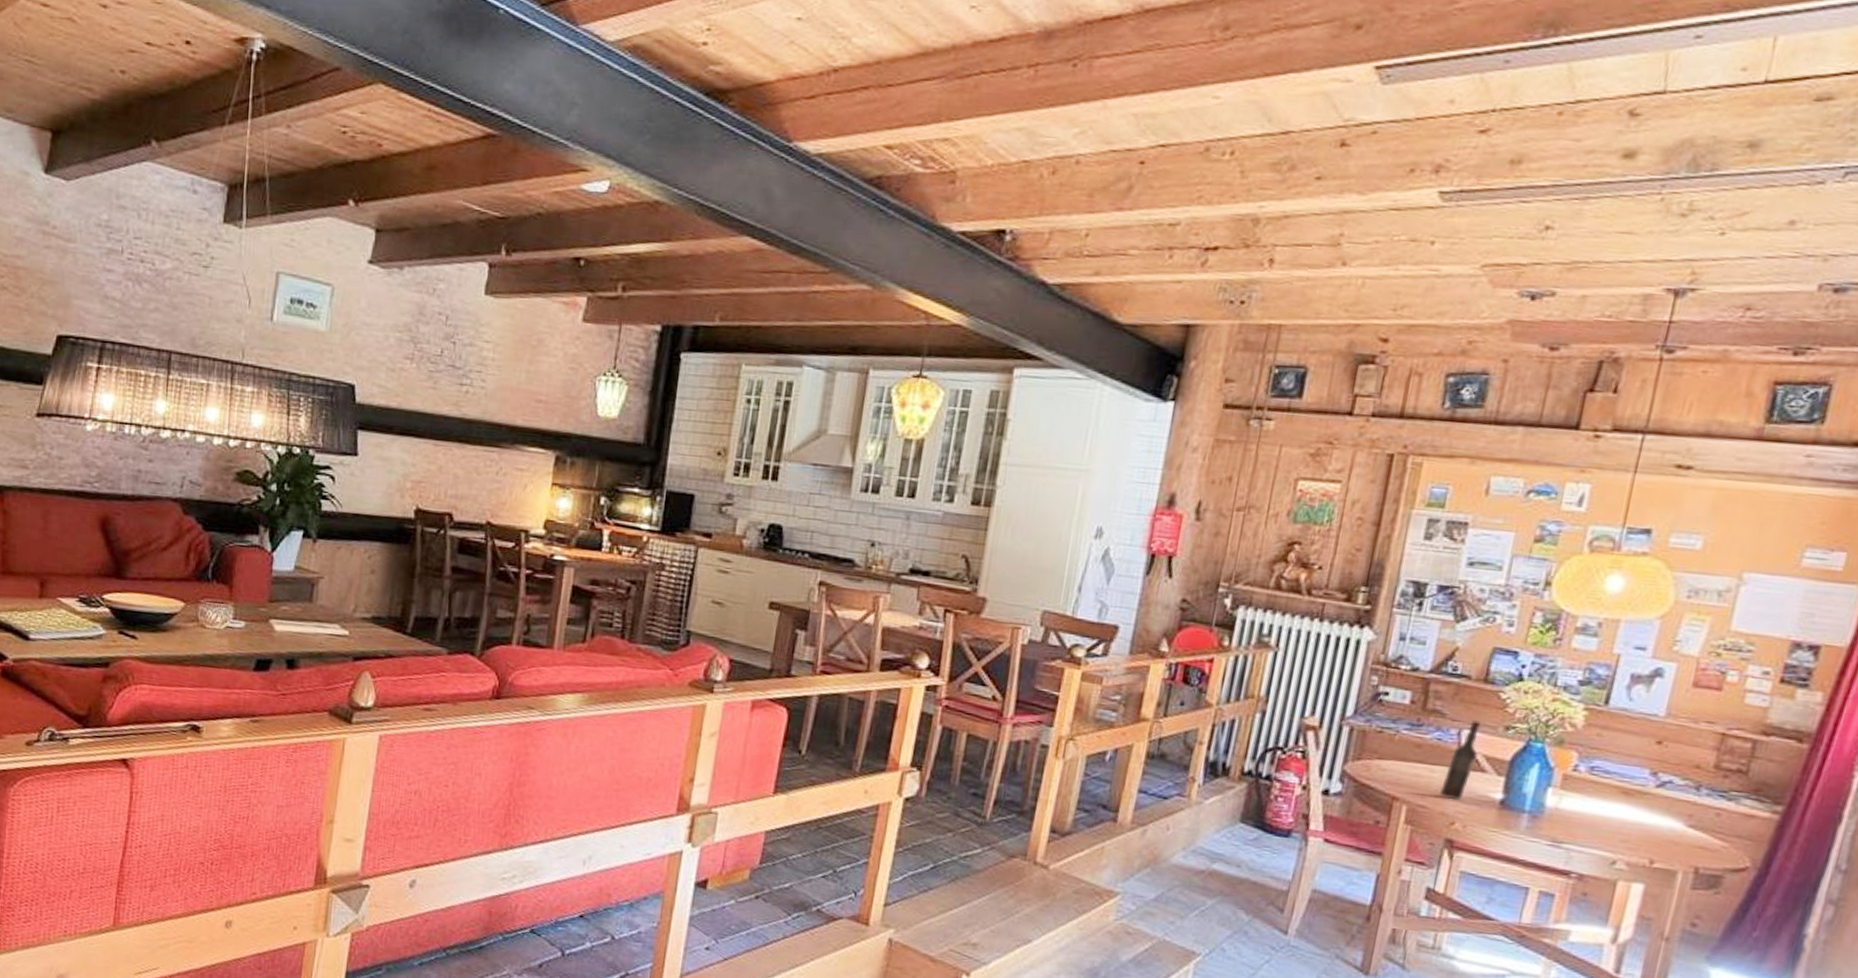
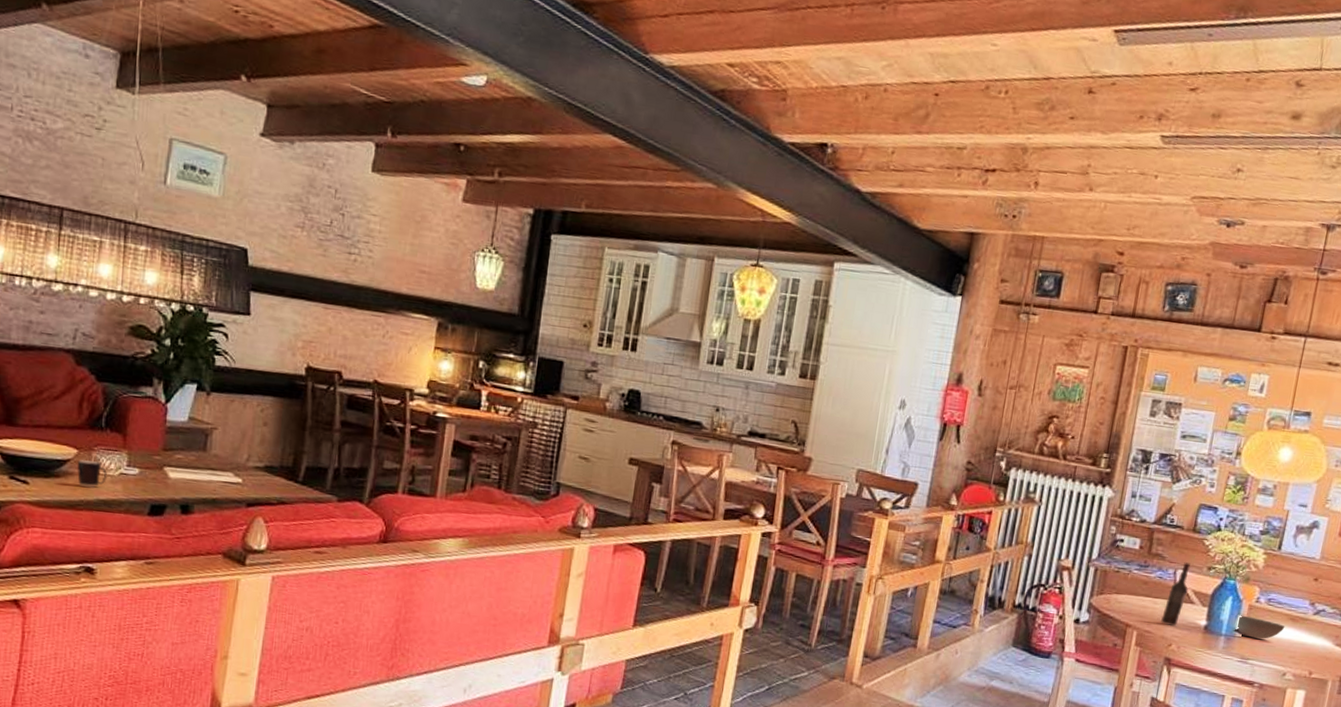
mug: none [184,613,213,642] -> present [77,460,107,488]
bowl: none [1540,787,1615,818] -> present [1232,615,1285,639]

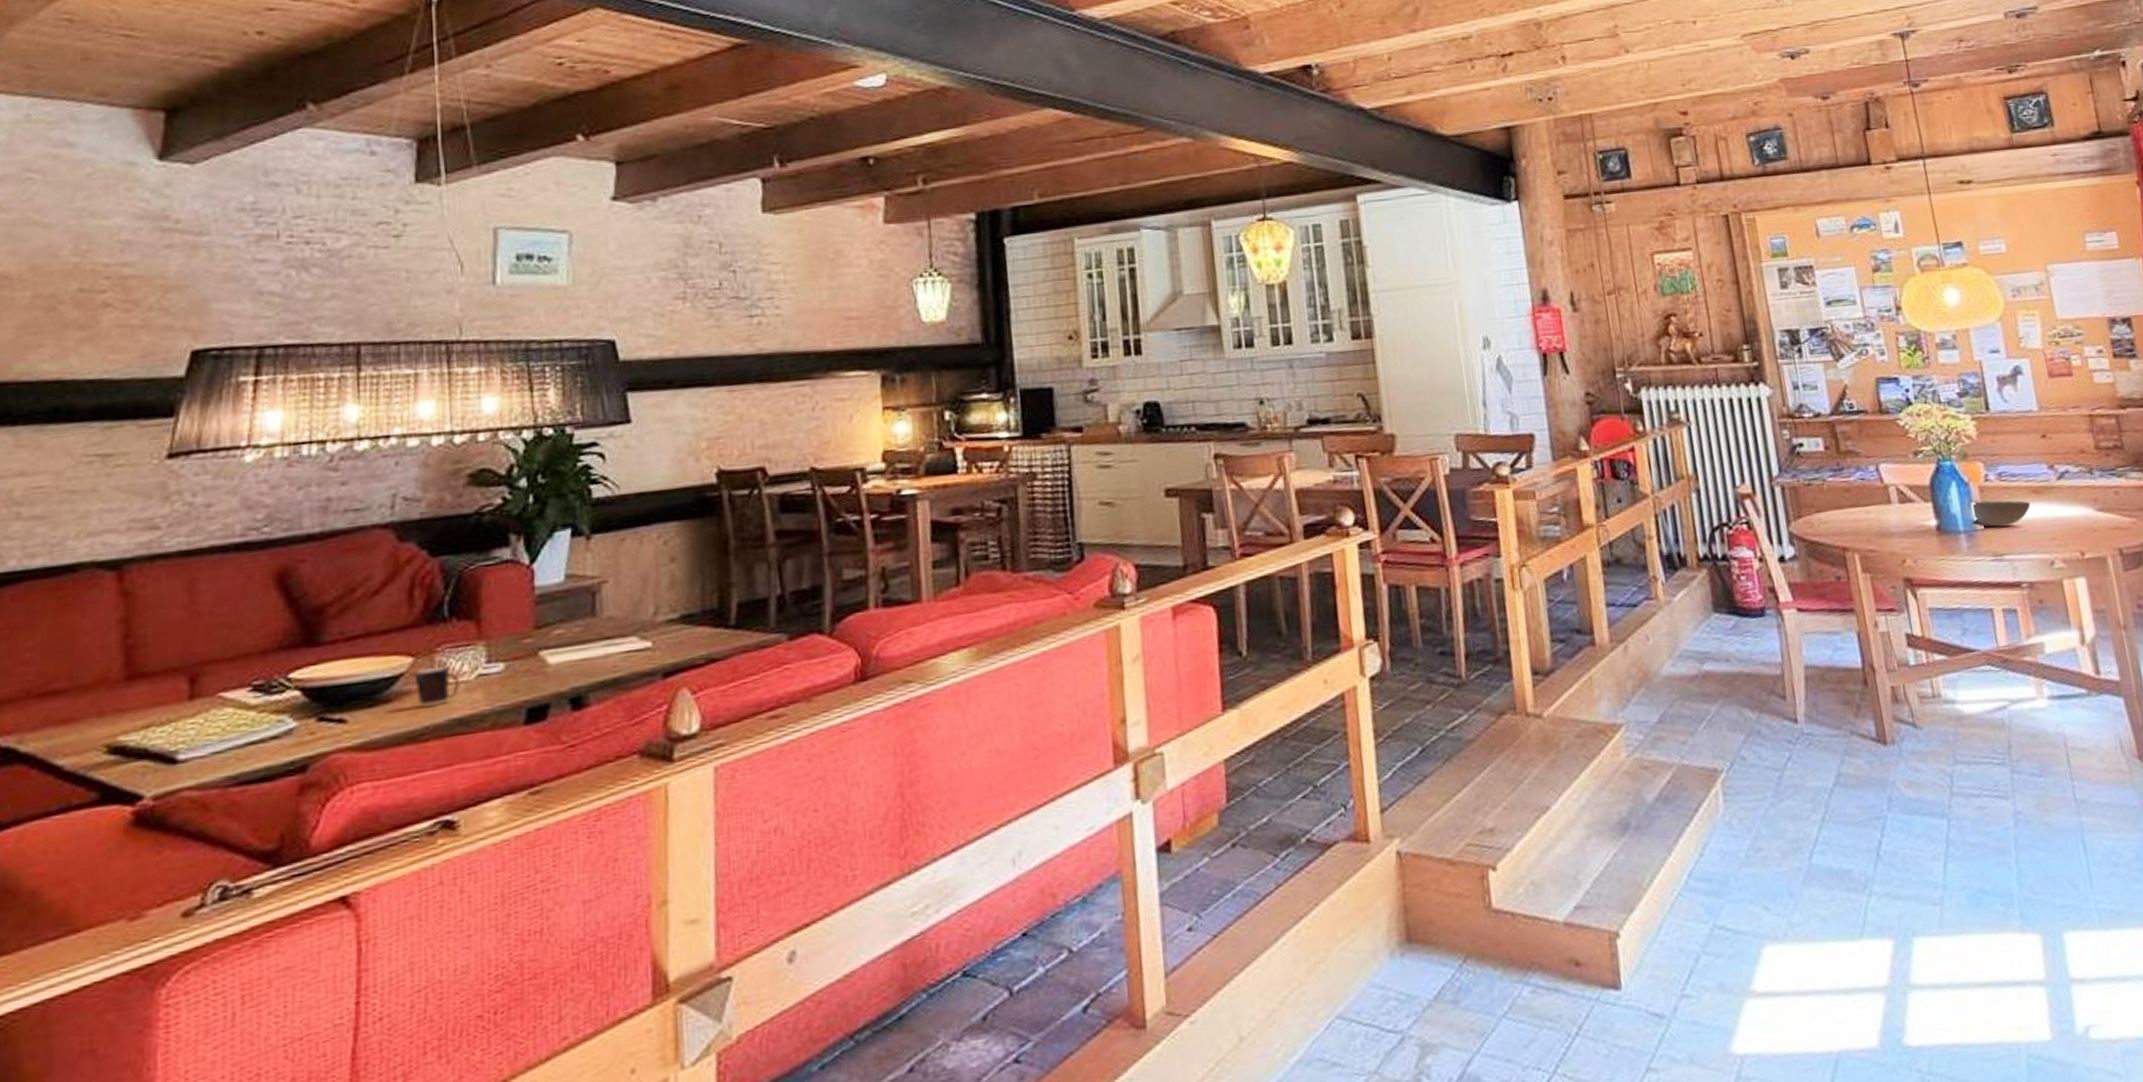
wine bottle: present [1161,562,1191,627] -> none [1878,452,1903,537]

